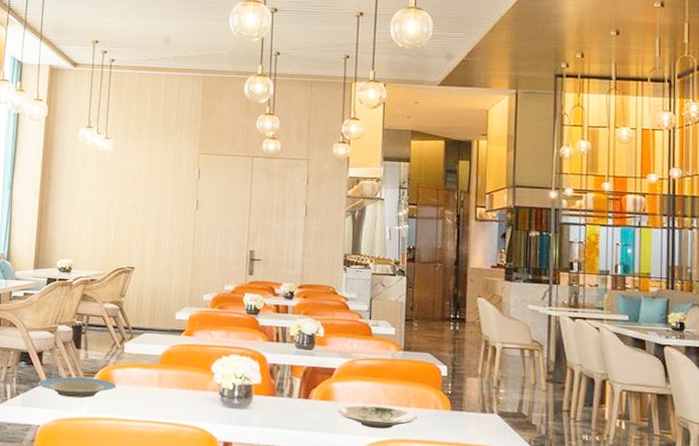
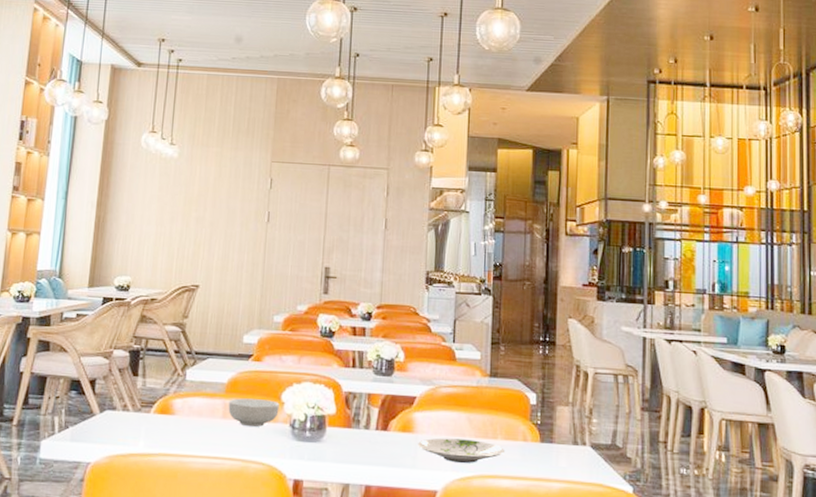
plate: present [37,377,117,399] -> none [89,407,177,432]
cereal bowl: none [163,369,210,395] -> present [228,398,279,428]

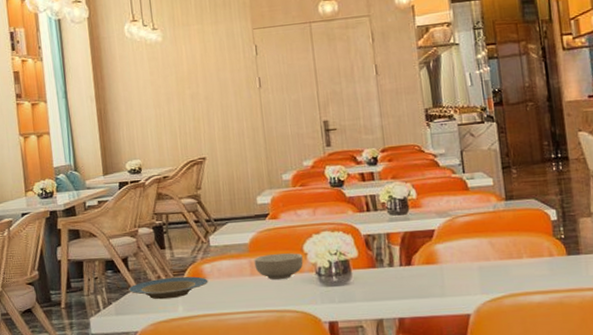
plate: none [89,407,177,432] -> present [127,276,208,300]
plate: present [418,438,506,463] -> none [444,262,533,286]

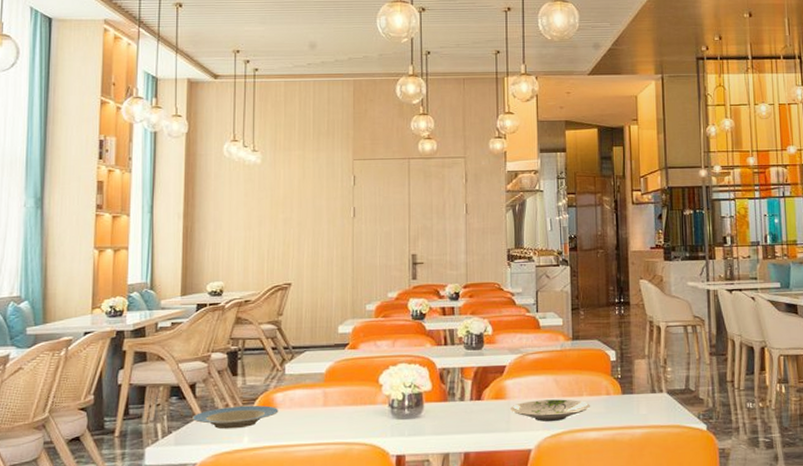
cereal bowl: present [254,253,304,280] -> none [328,384,377,412]
plate: none [444,262,533,286] -> present [511,399,591,422]

